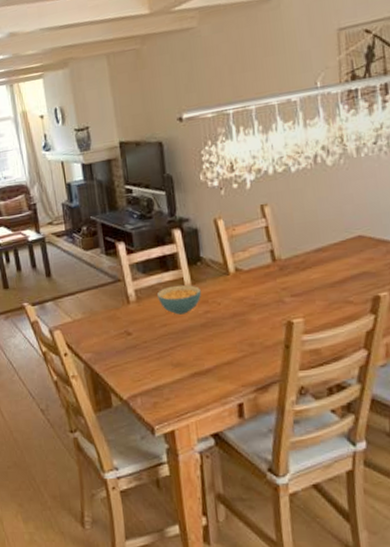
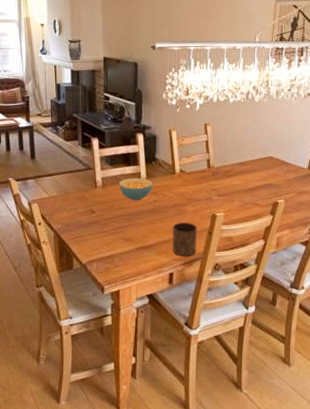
cup: none [234,335,271,381] -> present [172,223,198,257]

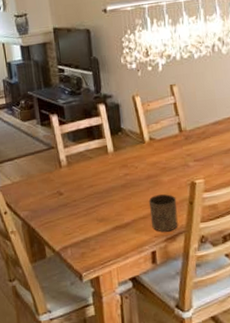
cereal bowl: present [118,178,153,201] -> none [84,151,122,177]

